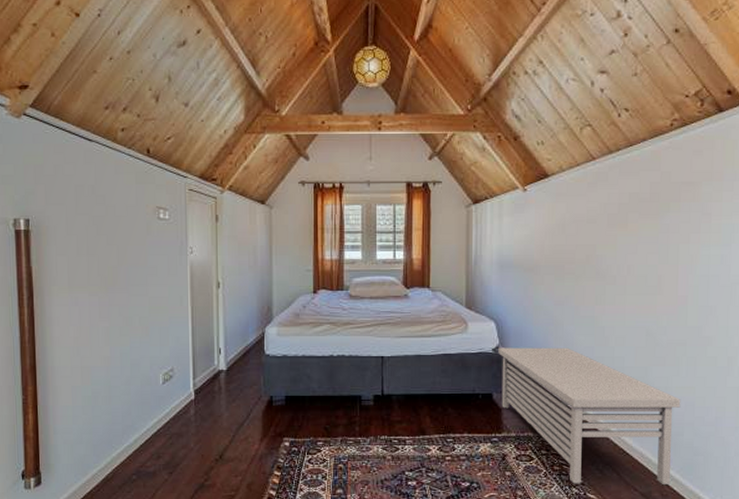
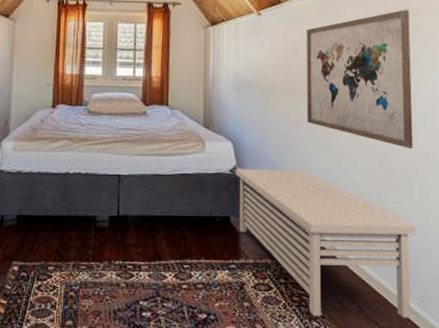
wall art: none [573,178,688,323] -> present [307,9,413,148]

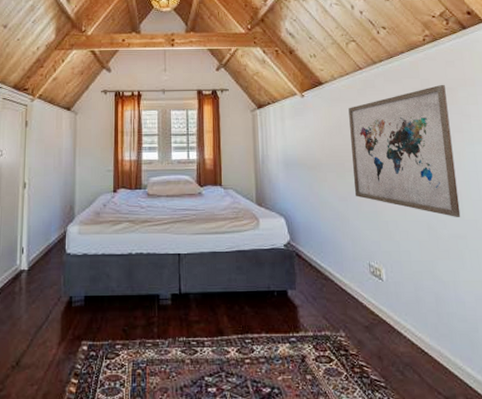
storage bench: present [235,168,416,318] -> none [289,242,473,388]

